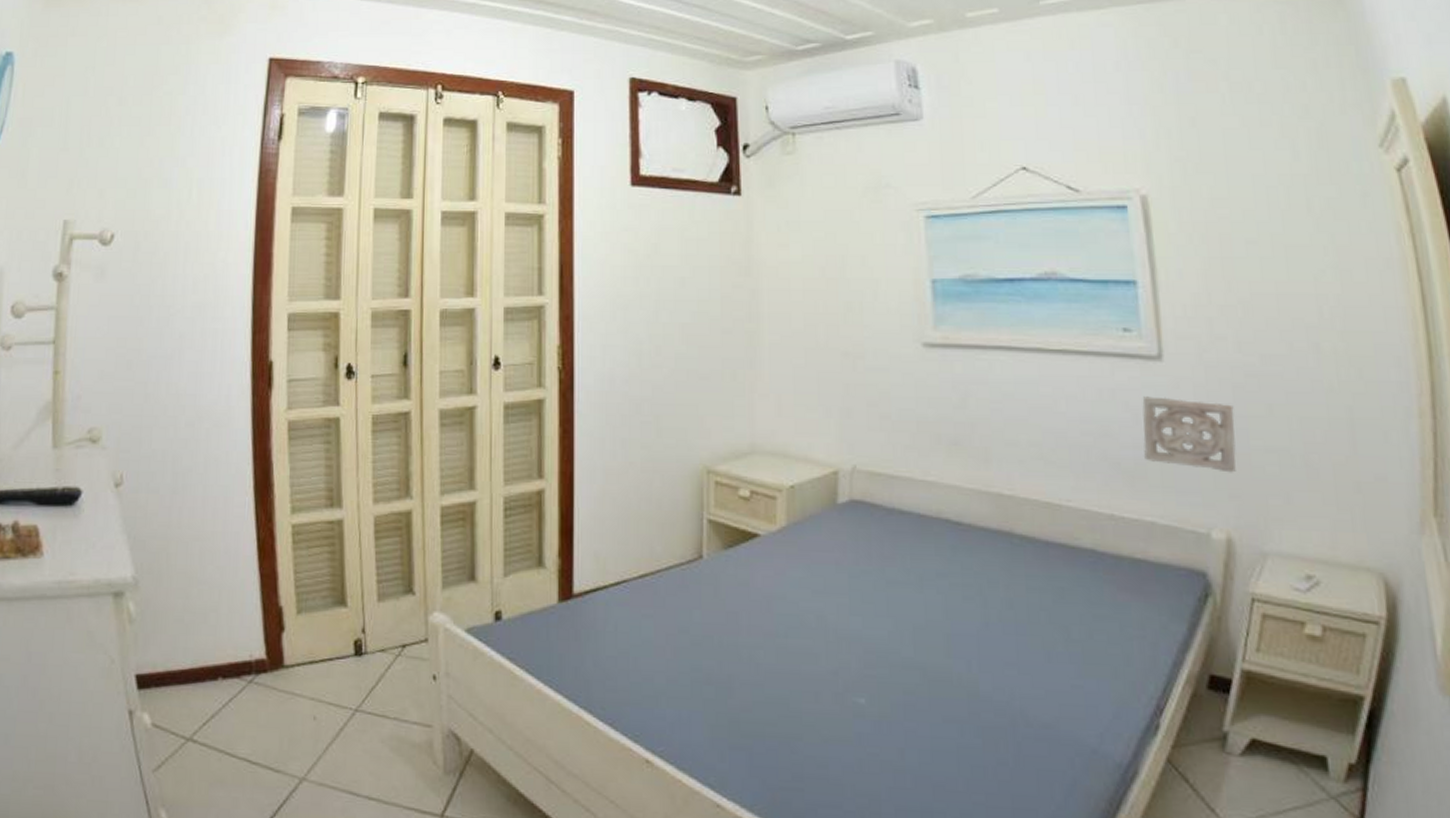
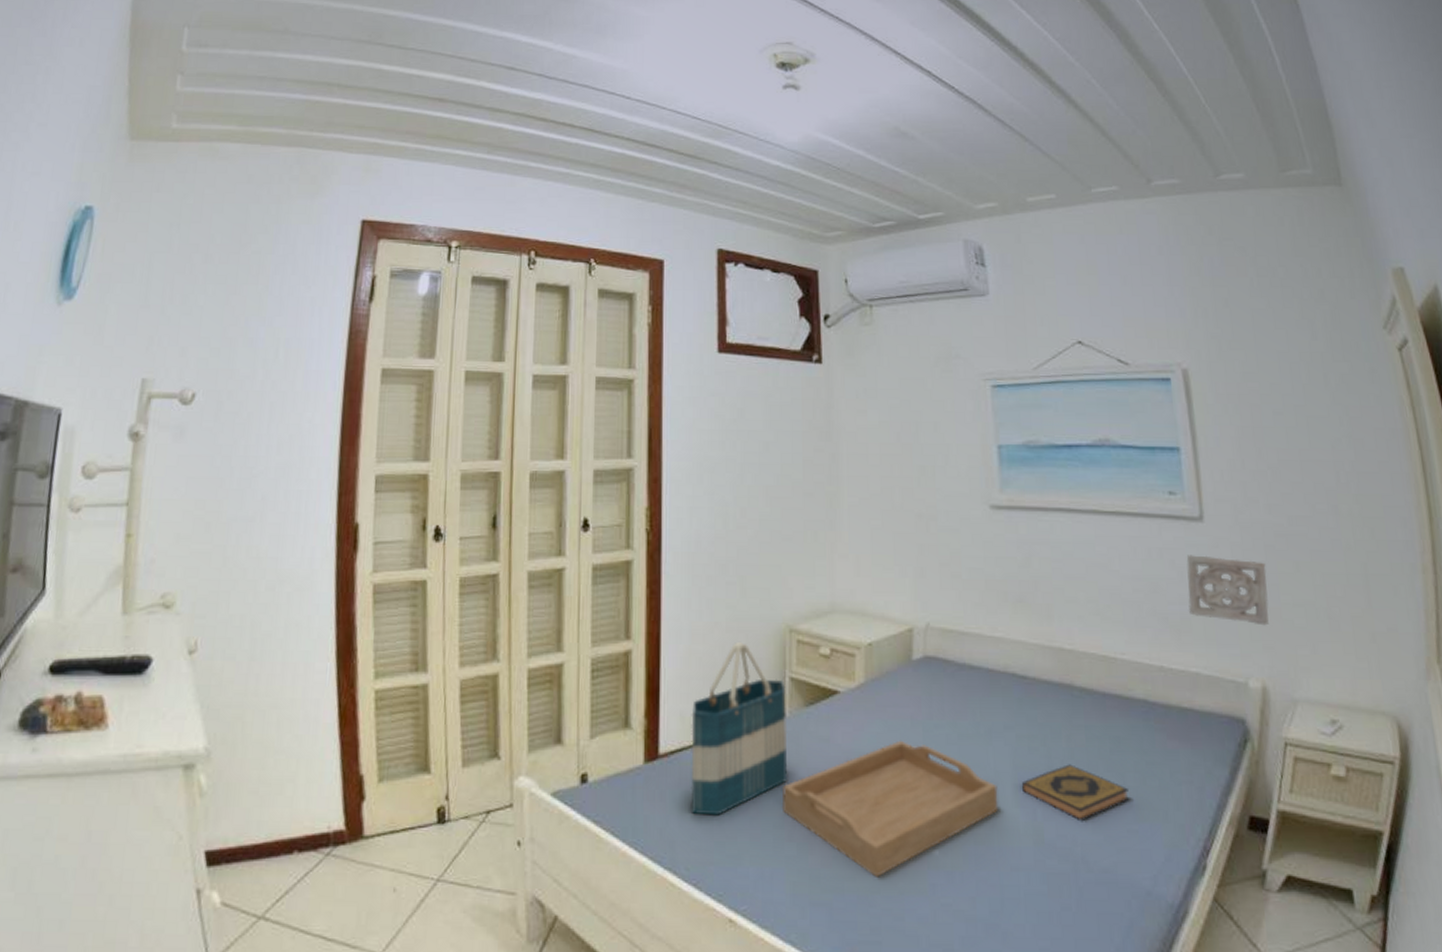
tote bag: none [606,482,706,657] -> present [691,641,788,816]
serving tray: none [699,585,930,724] -> present [781,740,999,877]
hardback book: none [954,615,1073,675] -> present [1021,764,1129,822]

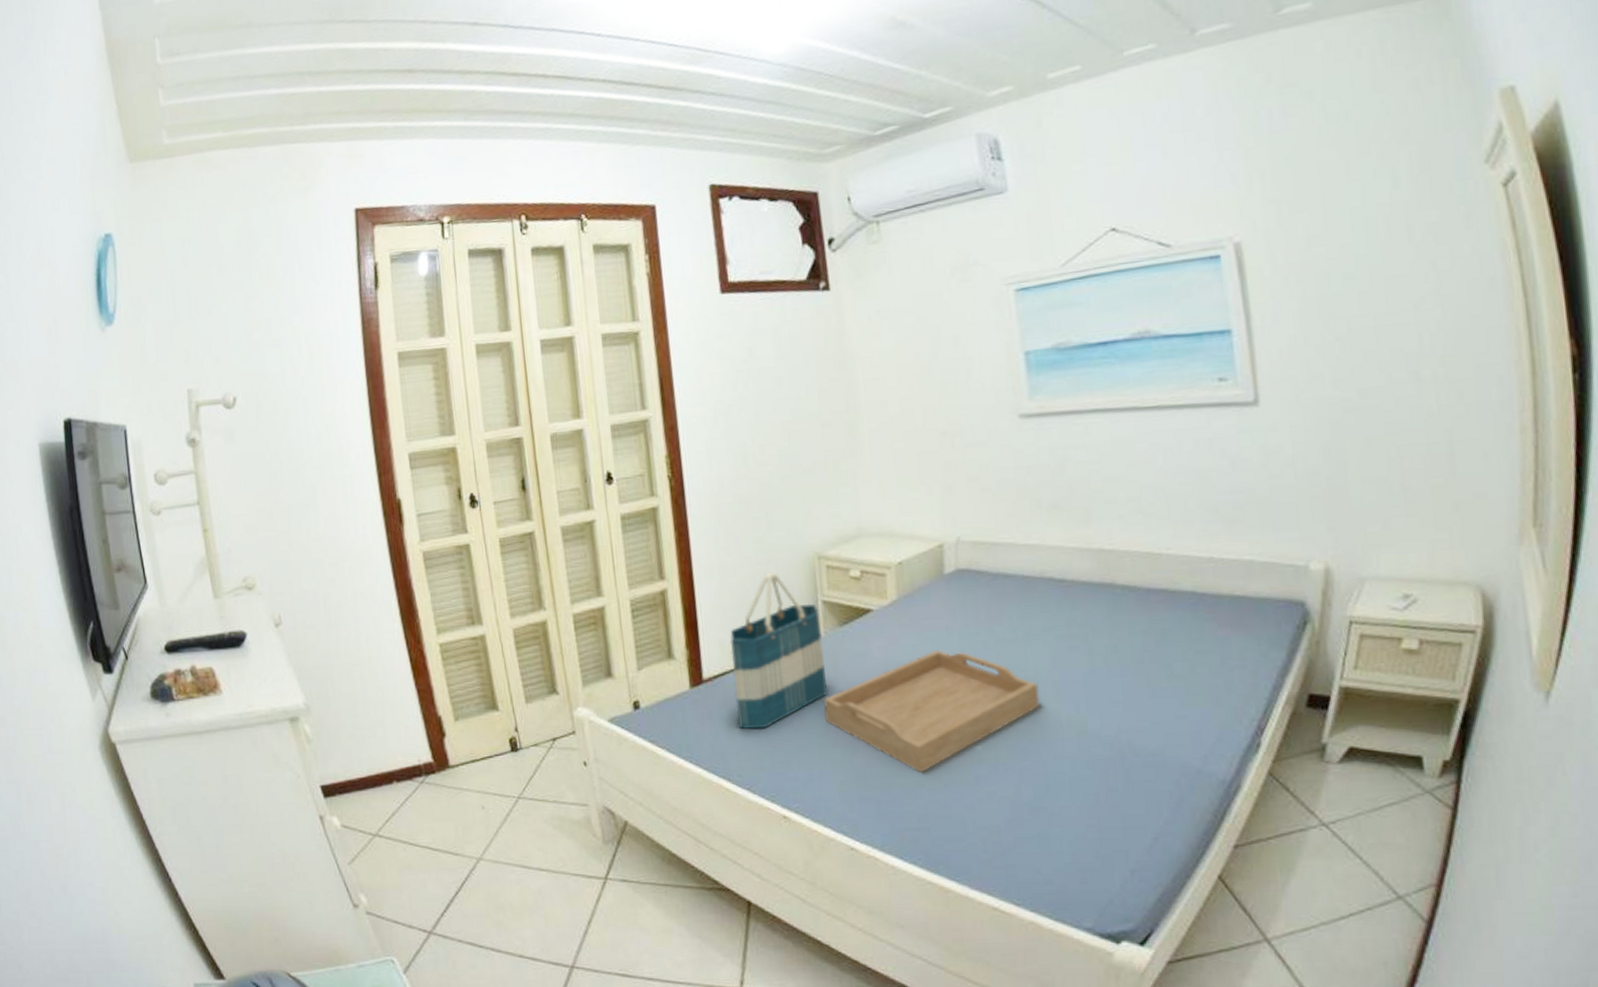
hardback book: present [1021,764,1129,822] -> none [1062,659,1177,712]
wall ornament: present [1186,555,1269,626] -> none [1239,440,1334,507]

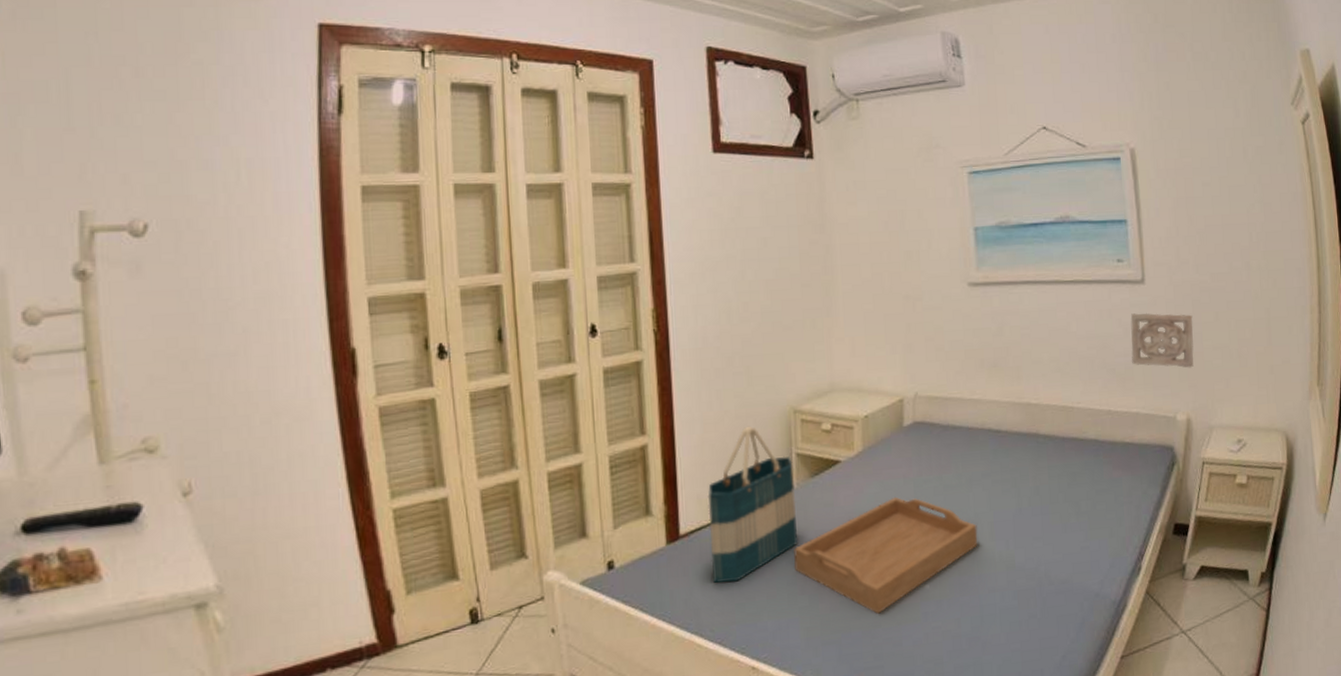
wall ornament: none [1239,440,1334,507] -> present [1130,313,1194,368]

